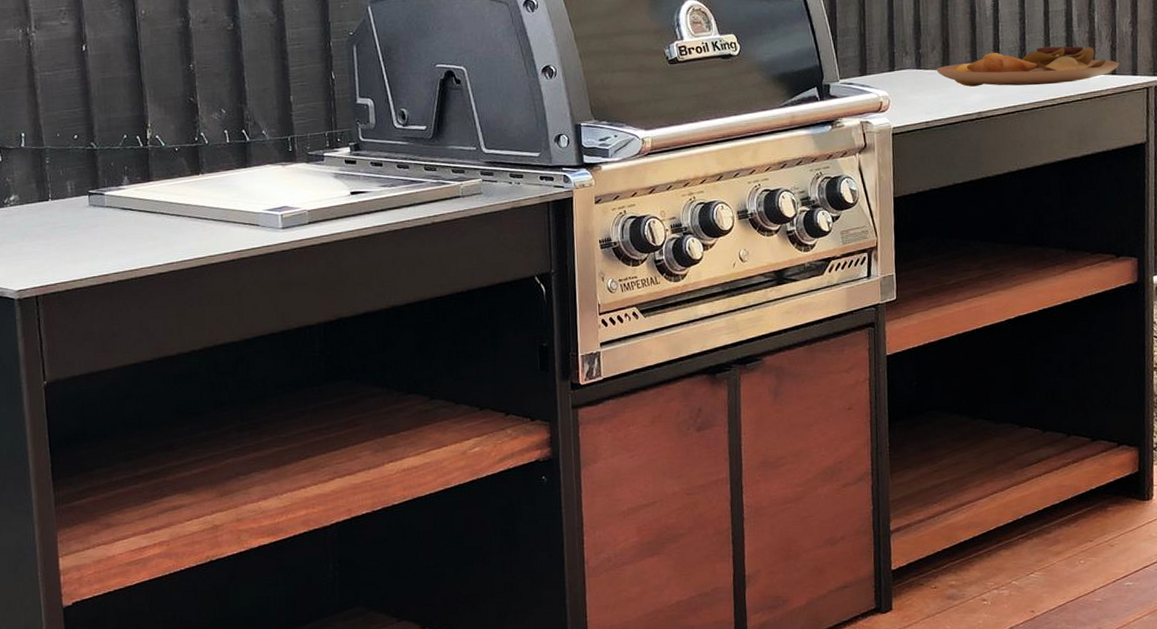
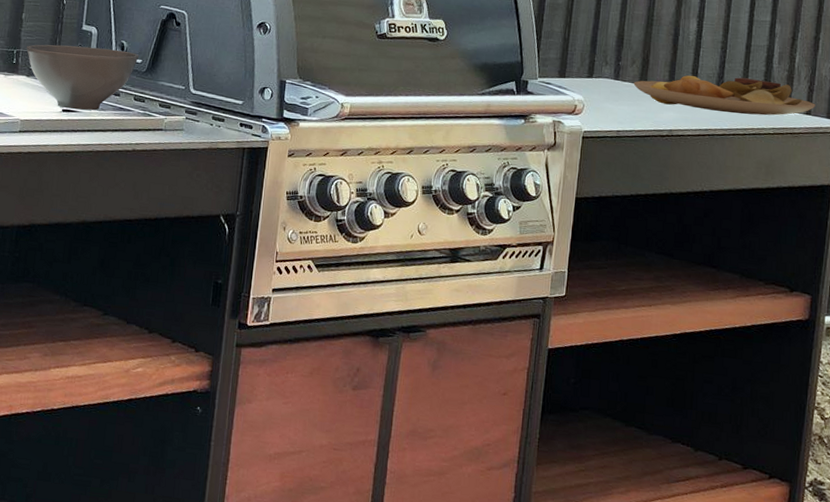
bowl: none [300,119,423,191] -> present [26,44,139,111]

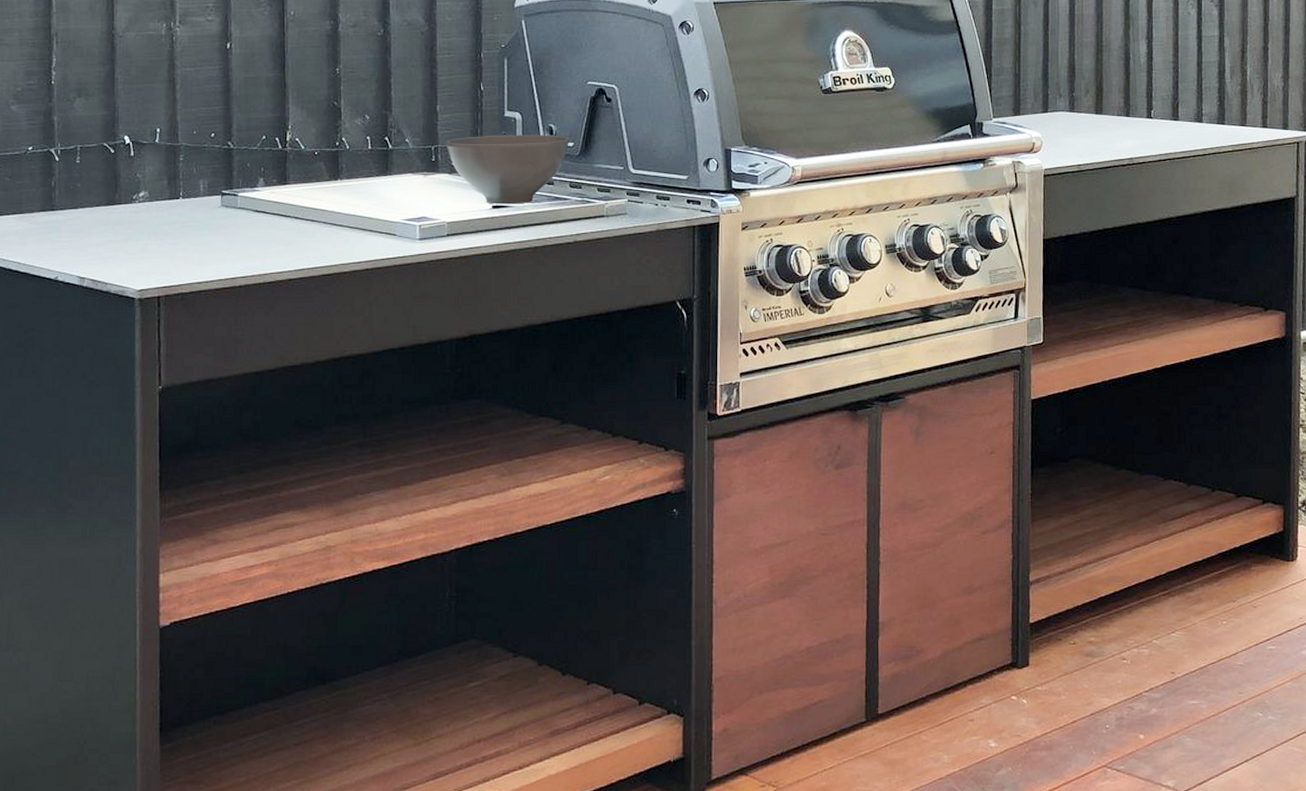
platter: present [633,75,816,116] -> none [1089,97,1271,134]

